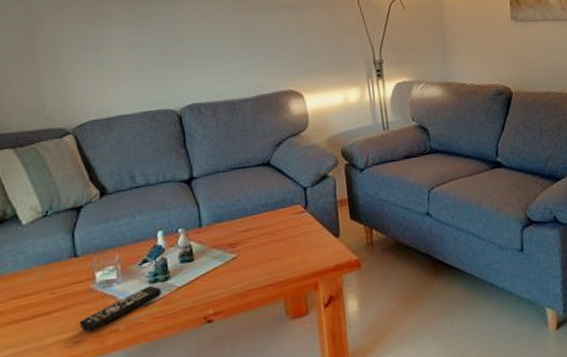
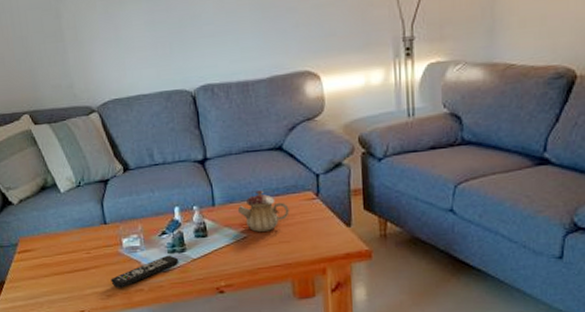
teapot: none [226,207,279,251] -> present [237,190,290,232]

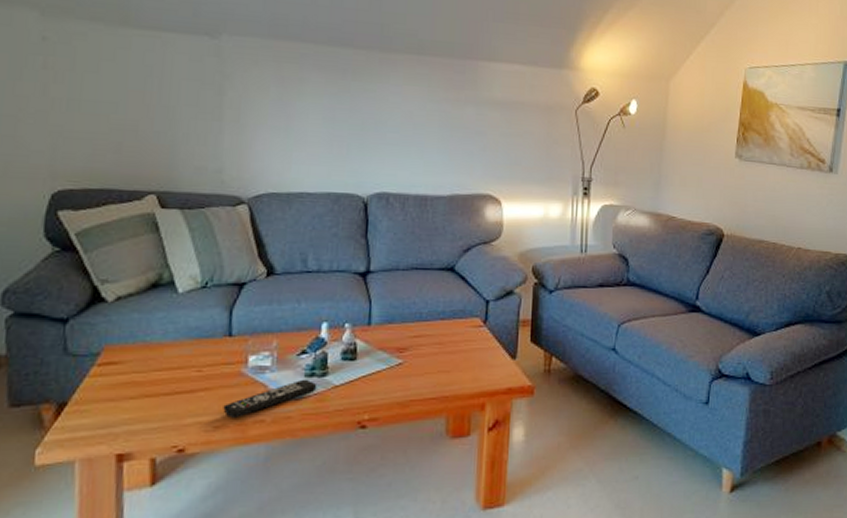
teapot: present [237,190,290,232] -> none [396,312,454,358]

